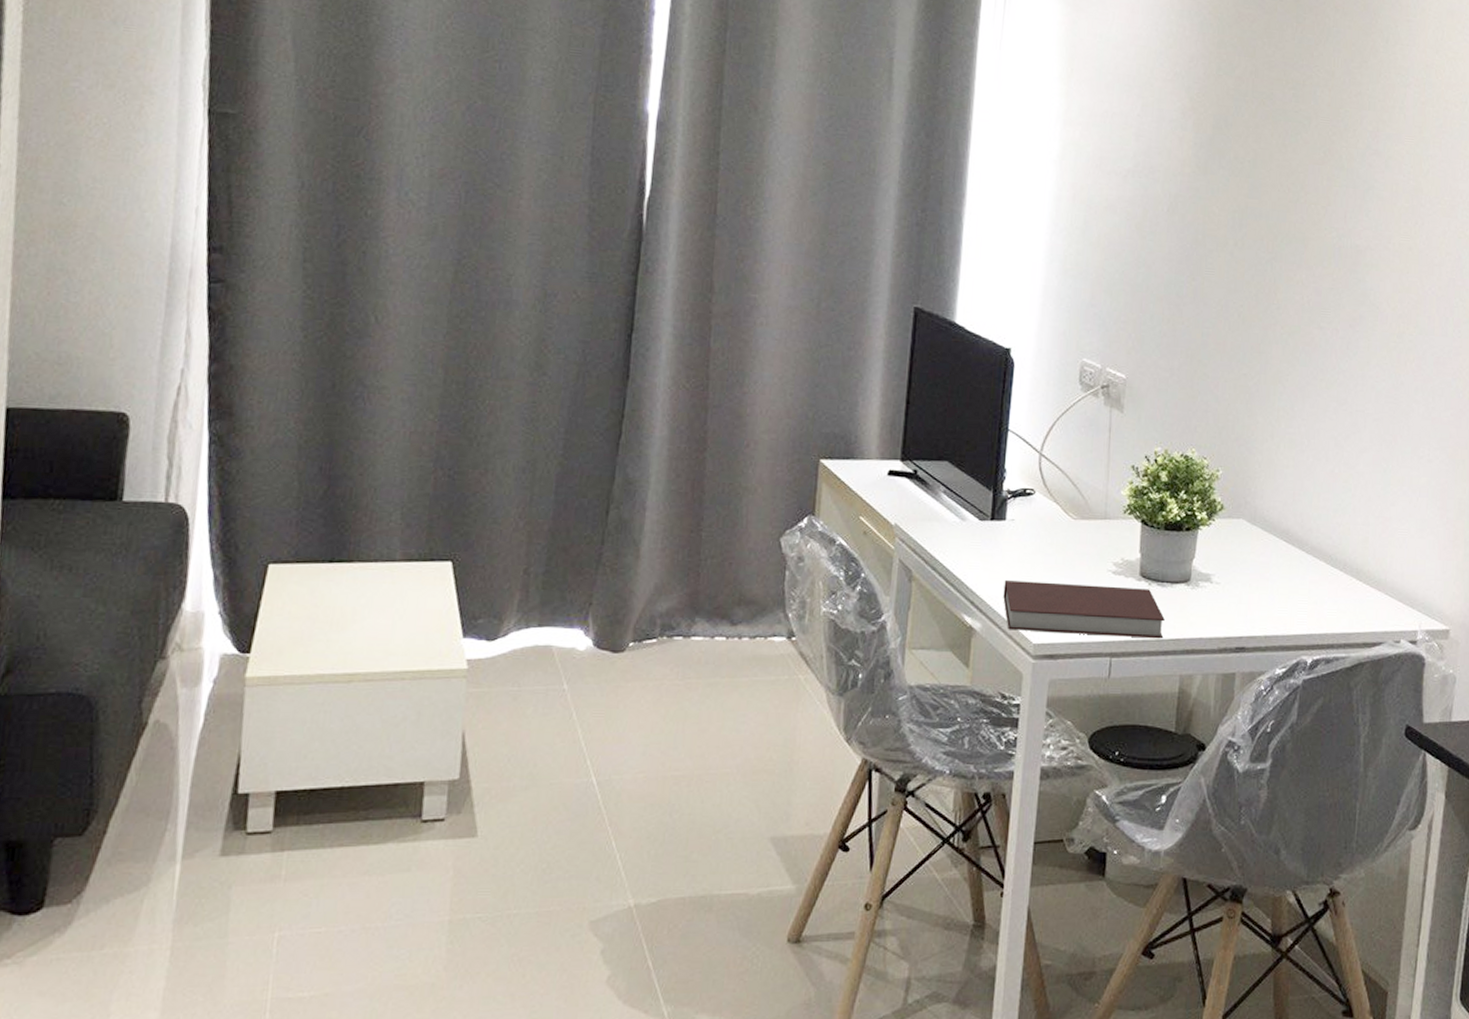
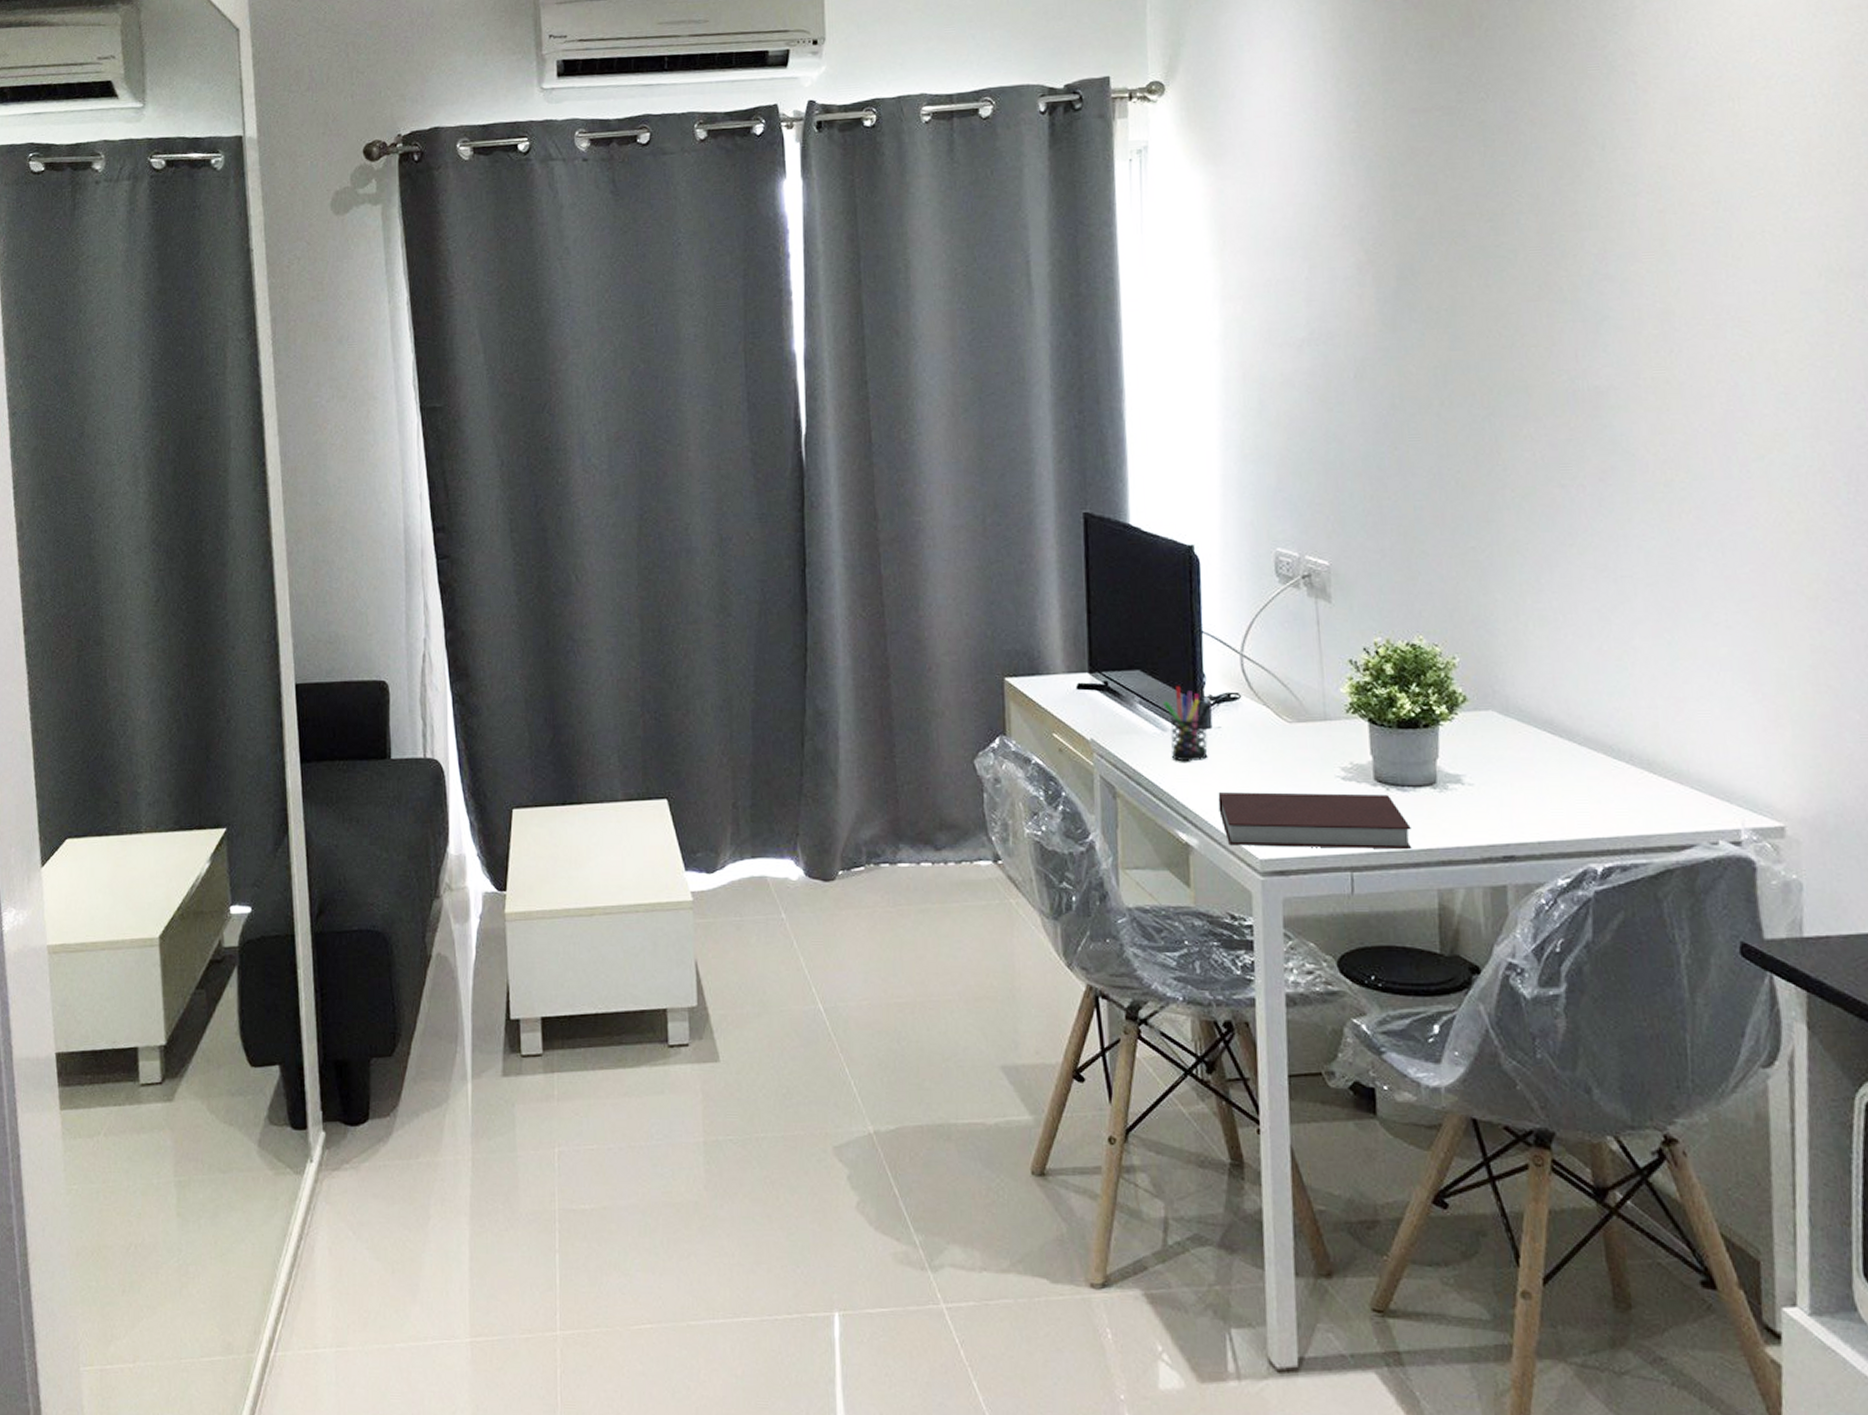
pen holder: none [965,478,1003,551] -> present [1163,685,1208,762]

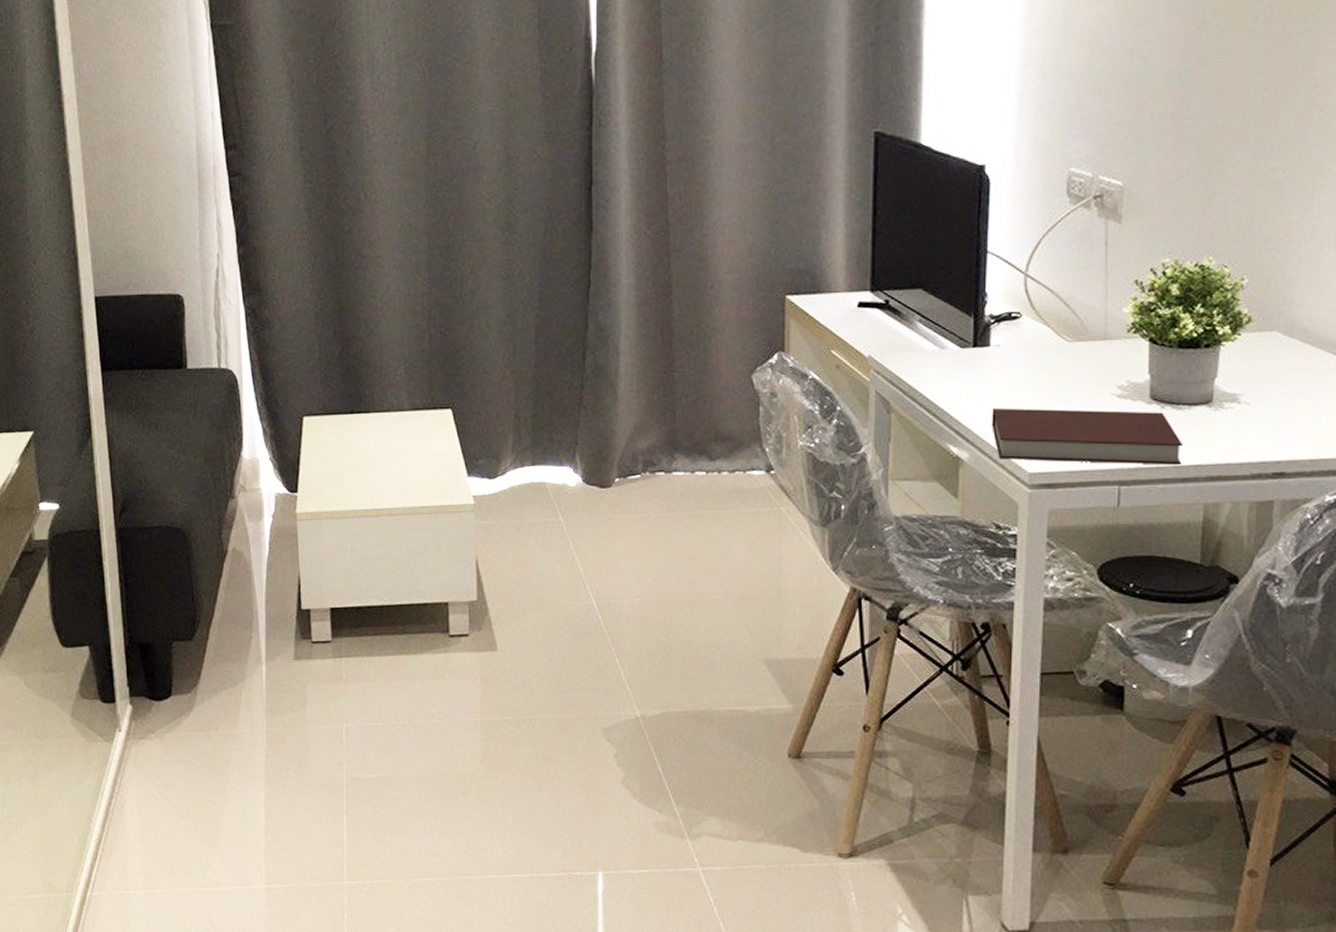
pen holder: present [1163,685,1208,762] -> none [943,304,987,379]

